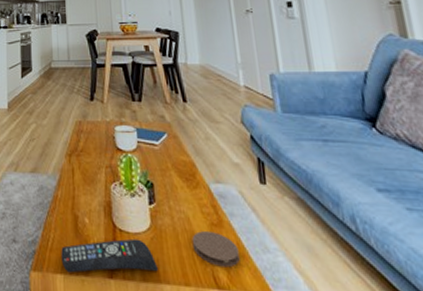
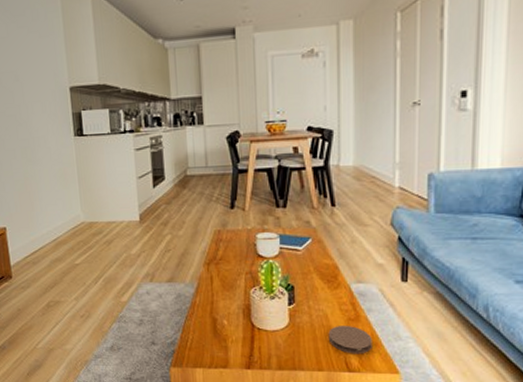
remote control: present [61,238,158,273] -> none [200,335,293,367]

